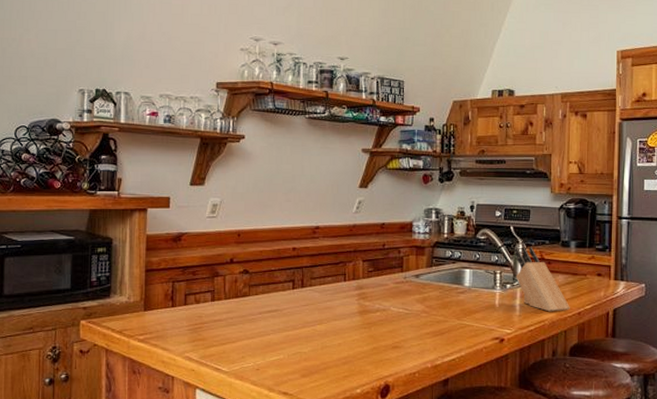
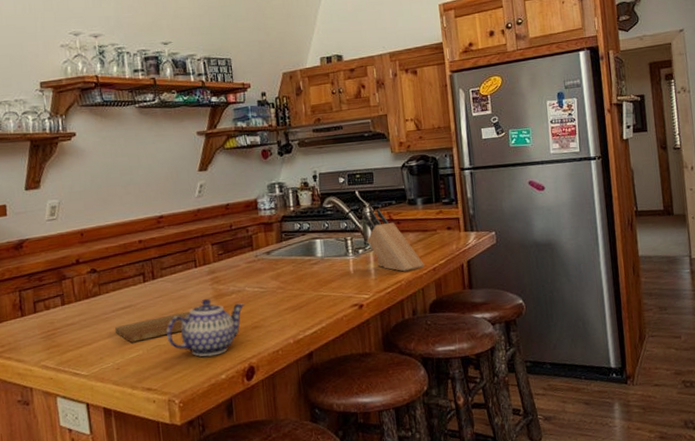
cutting board: none [259,323,334,346] -> present [114,311,190,342]
teapot: none [309,312,388,370] -> present [166,298,245,357]

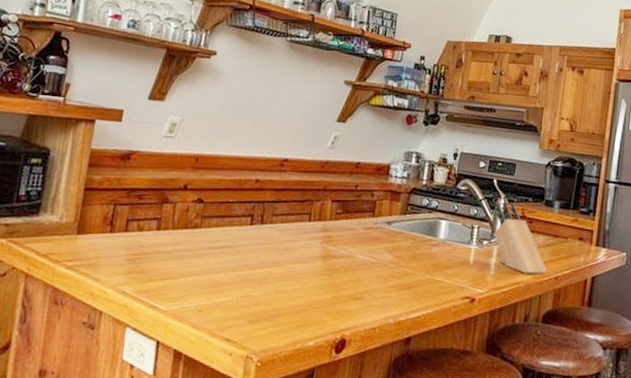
cutting board: present [114,311,190,342] -> none [206,265,292,287]
teapot: present [166,298,245,357] -> none [261,256,351,319]

